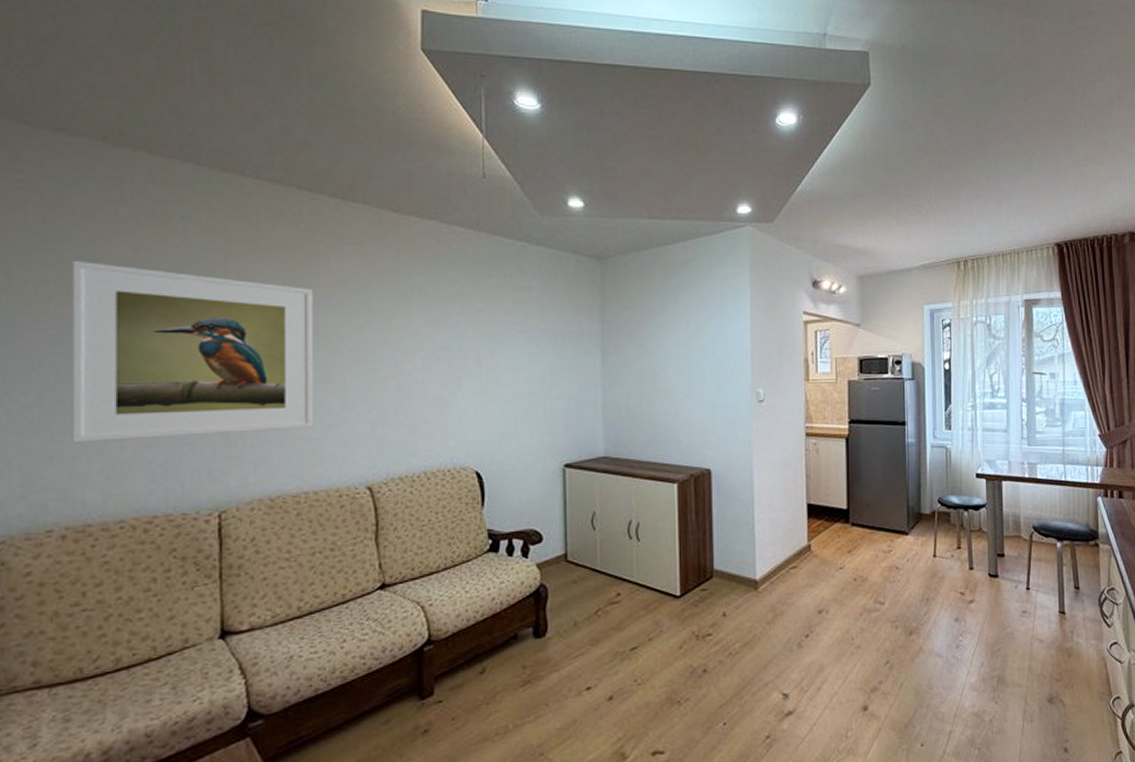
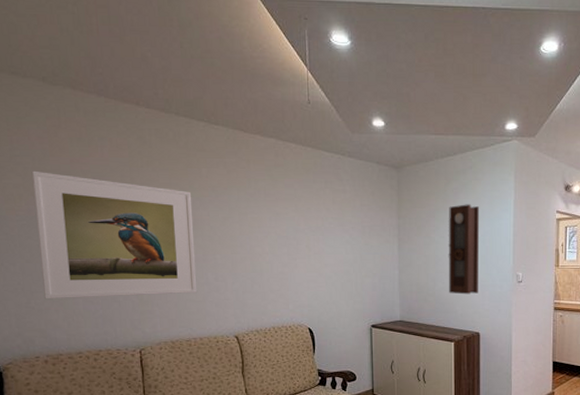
pendulum clock: none [667,304,708,420] -> present [448,204,480,295]

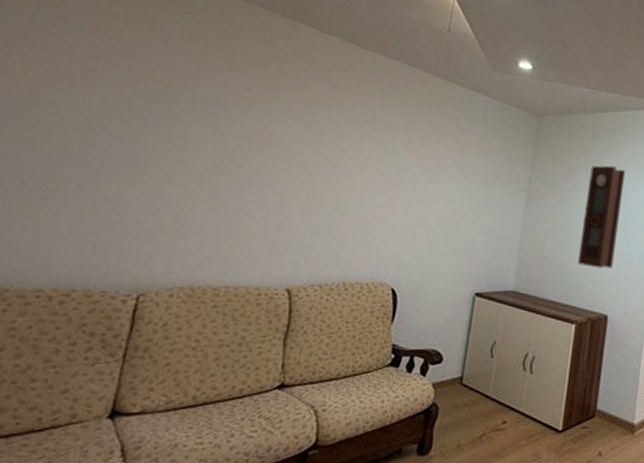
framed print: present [32,170,198,299] -> none [10,44,276,228]

